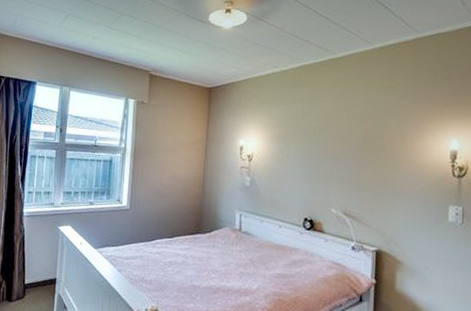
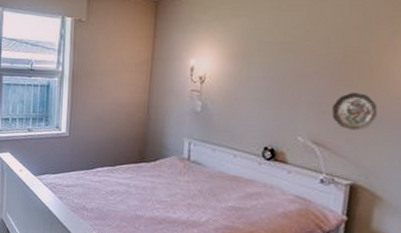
decorative plate: none [357,171,392,203] -> present [332,93,378,131]

